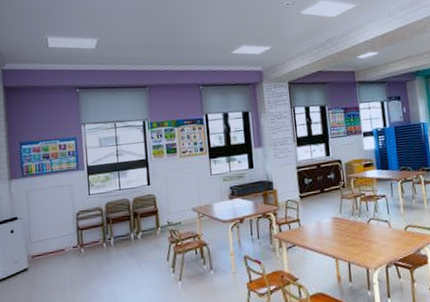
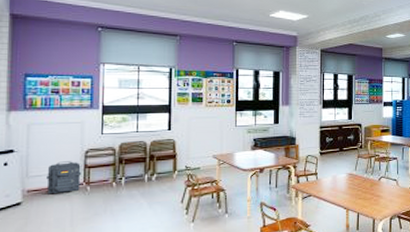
backpack: none [46,224,76,259] -> present [46,161,82,195]

